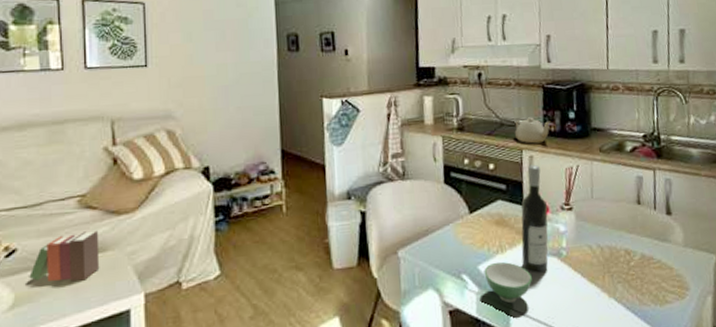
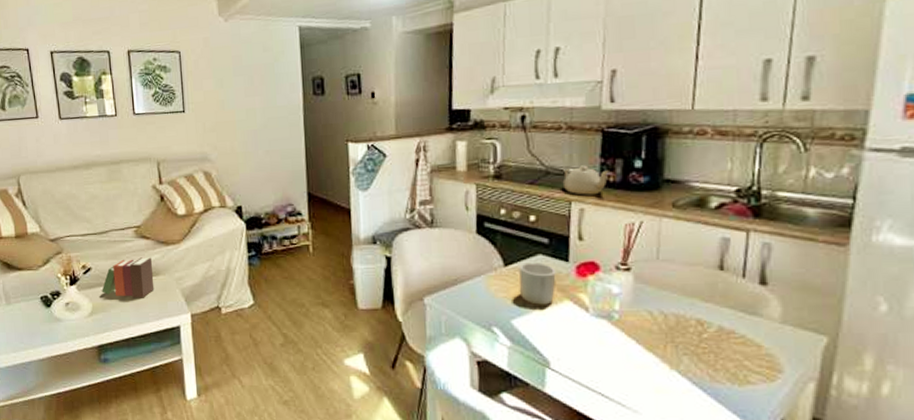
mug: none [482,207,514,249] -> present [519,262,556,305]
bowl: present [484,262,532,304] -> none [518,318,574,362]
bottle: present [521,164,549,273] -> none [563,218,599,334]

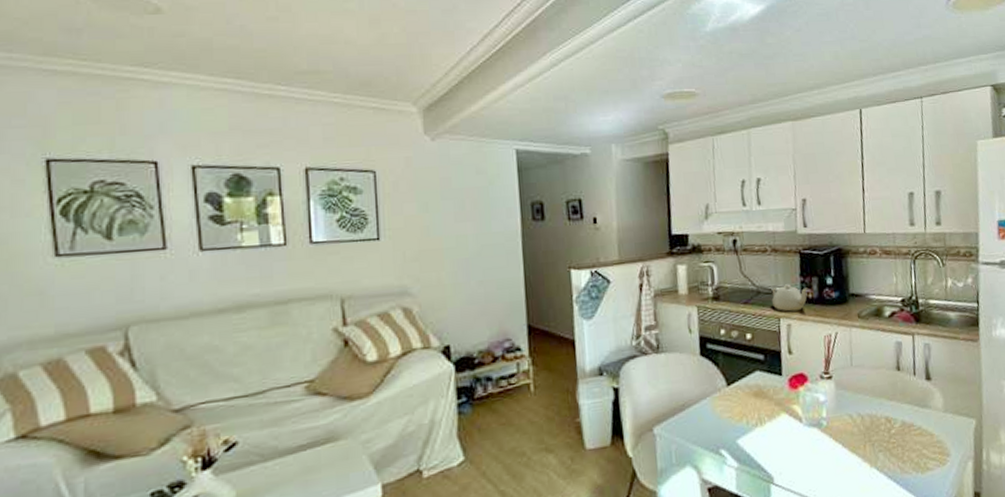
books: present [101,257,155,298] -> none [252,418,332,476]
mug: present [519,262,556,305] -> none [740,379,773,421]

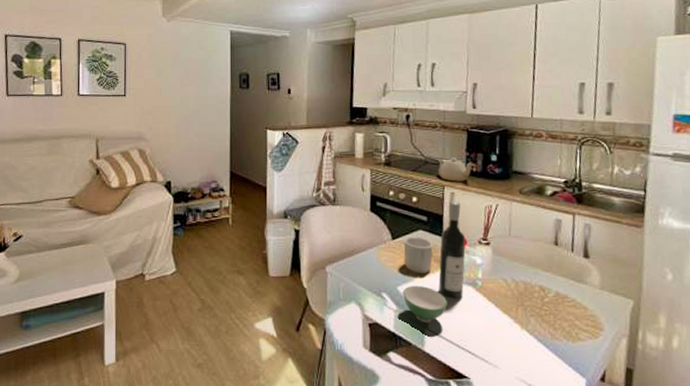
mug: none [740,379,773,421] -> present [403,237,433,273]
bowl: none [743,435,793,478] -> present [403,285,447,324]
bottle: none [780,333,809,446] -> present [438,200,466,299]

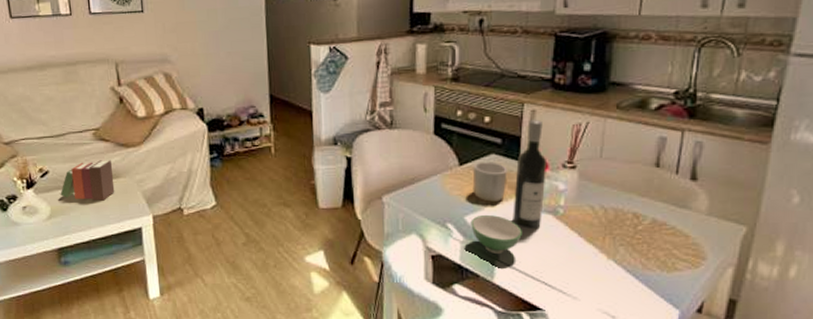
books: none [30,226,83,265] -> present [60,160,115,201]
teapot: present [437,157,473,182] -> none [516,68,560,97]

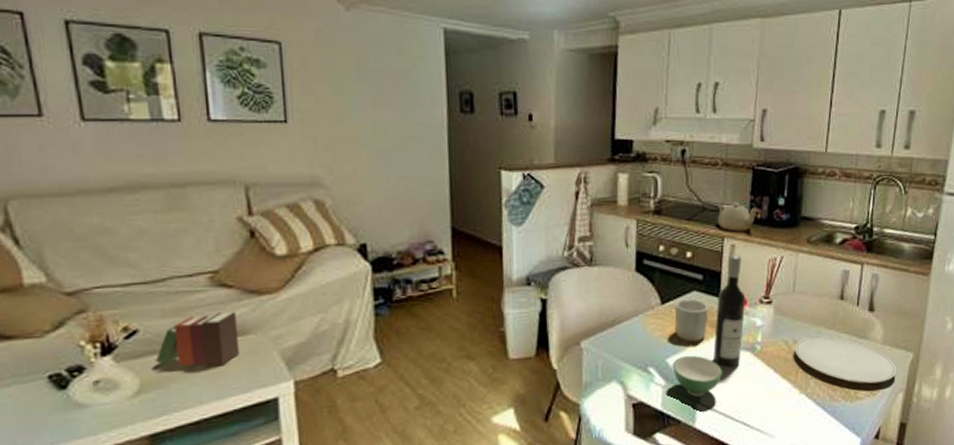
teapot: none [516,68,560,97] -> present [717,202,757,232]
plate: none [601,203,725,255] -> present [794,335,897,384]

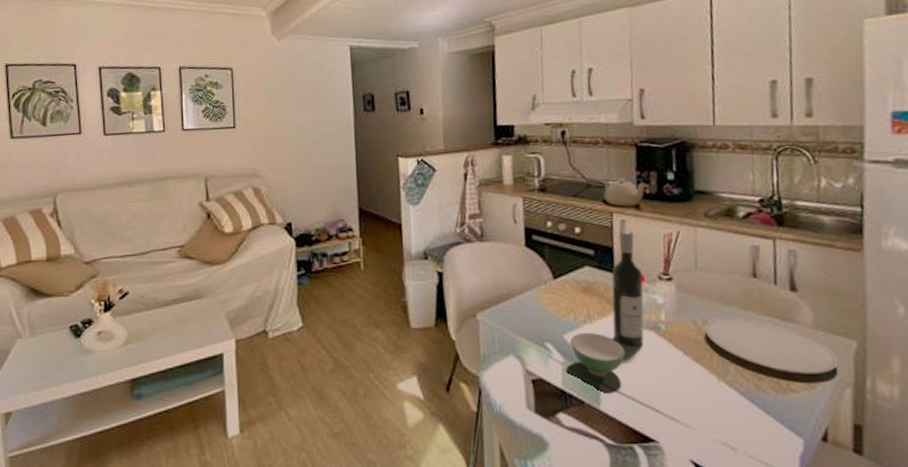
books: present [155,311,240,367] -> none [139,279,197,324]
mug: present [674,299,709,342] -> none [568,274,604,318]

